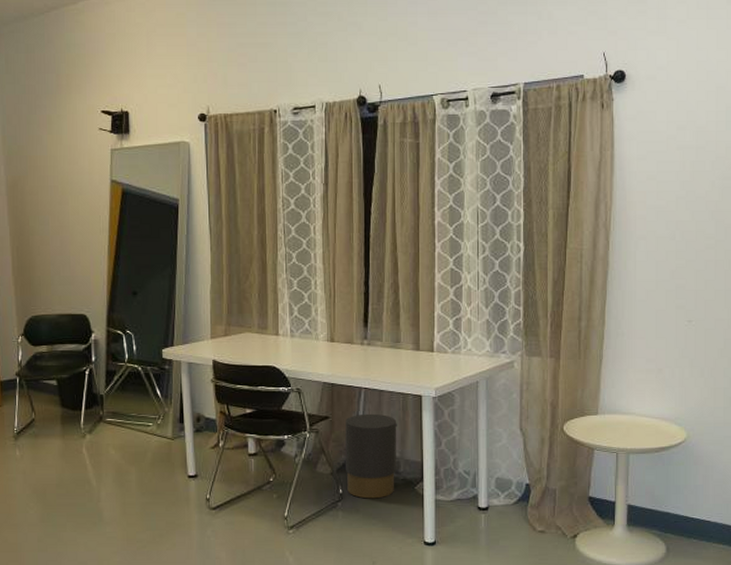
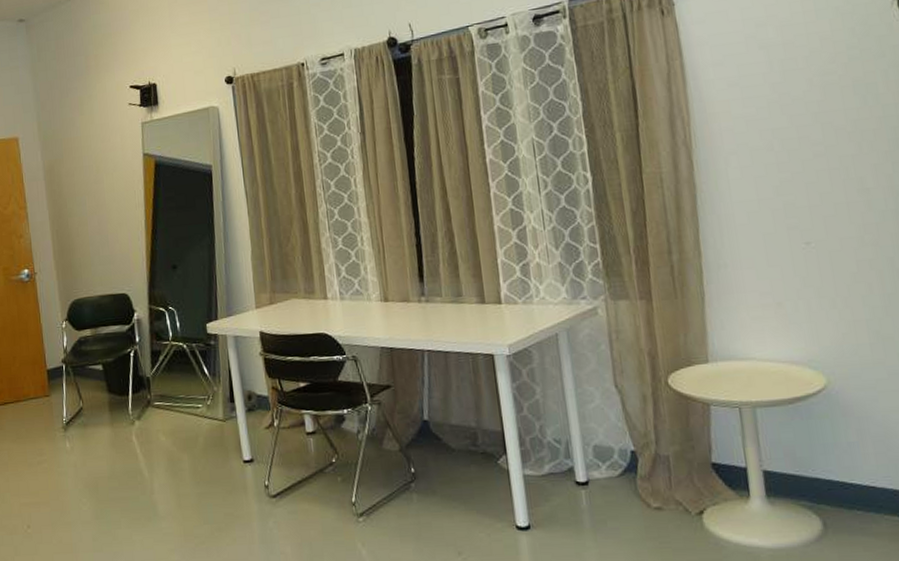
trash can: present [345,413,397,499] -> none [410,378,474,478]

